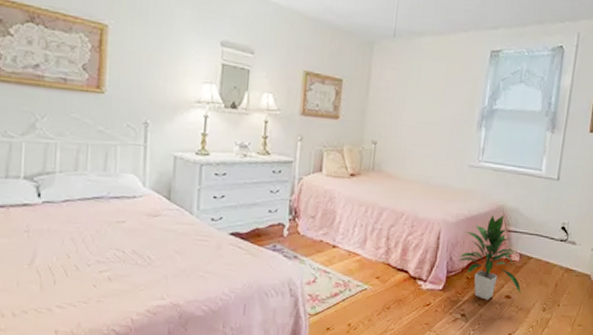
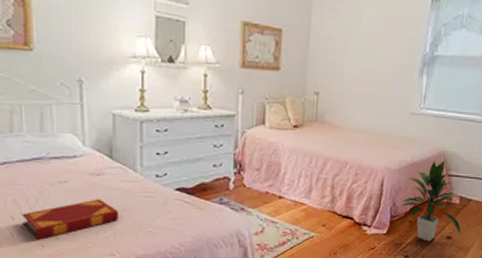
hardback book: none [77,240,172,280] -> present [22,199,118,240]

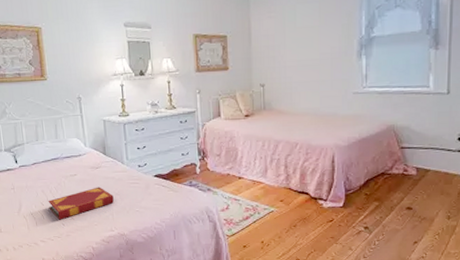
indoor plant: present [401,160,461,242] -> none [354,133,422,213]

